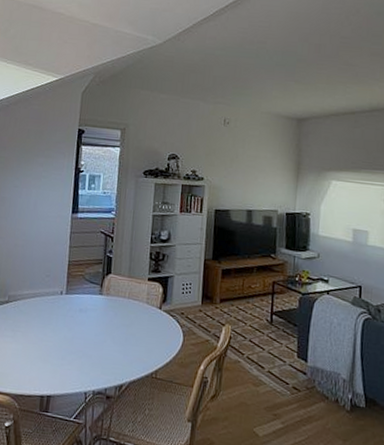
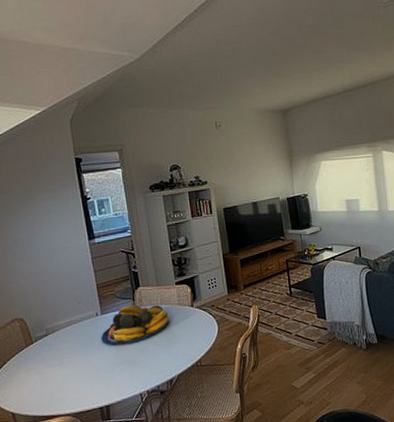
fruit bowl: none [59,291,134,333] -> present [101,305,170,346]

